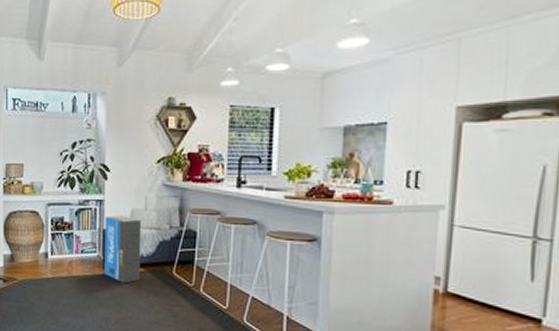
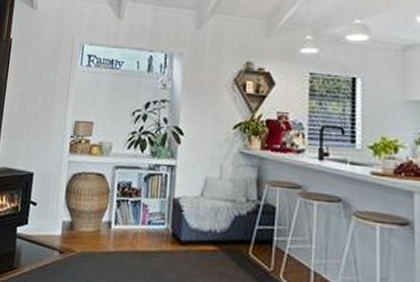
air purifier: present [104,215,142,283] -> none [172,183,216,263]

